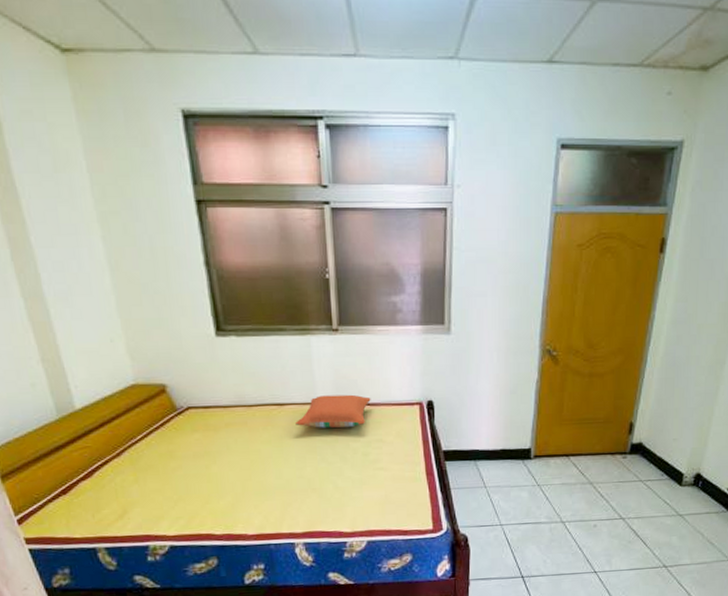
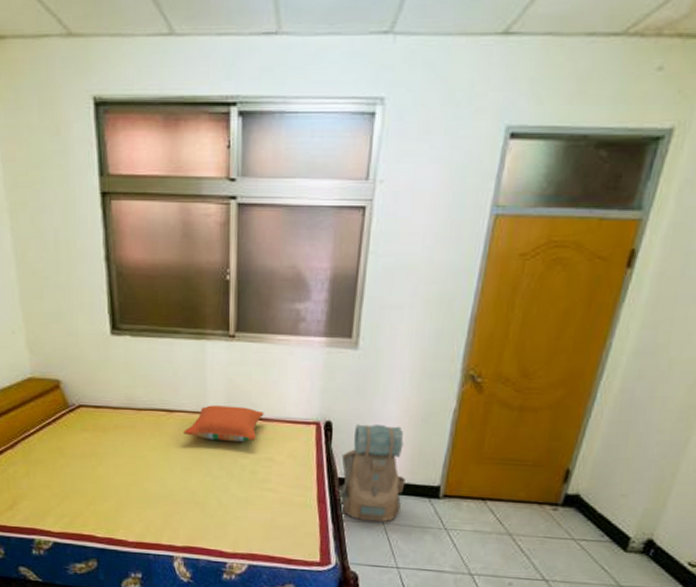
backpack: none [442,399,501,487] -> present [337,424,406,522]

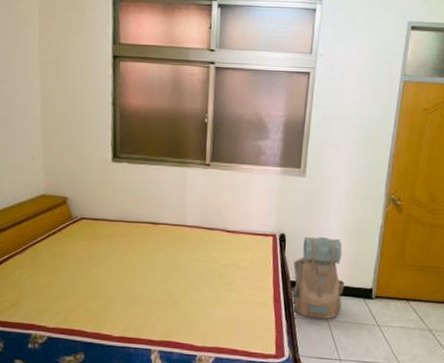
pillow: present [184,405,264,442] -> none [166,219,231,250]

